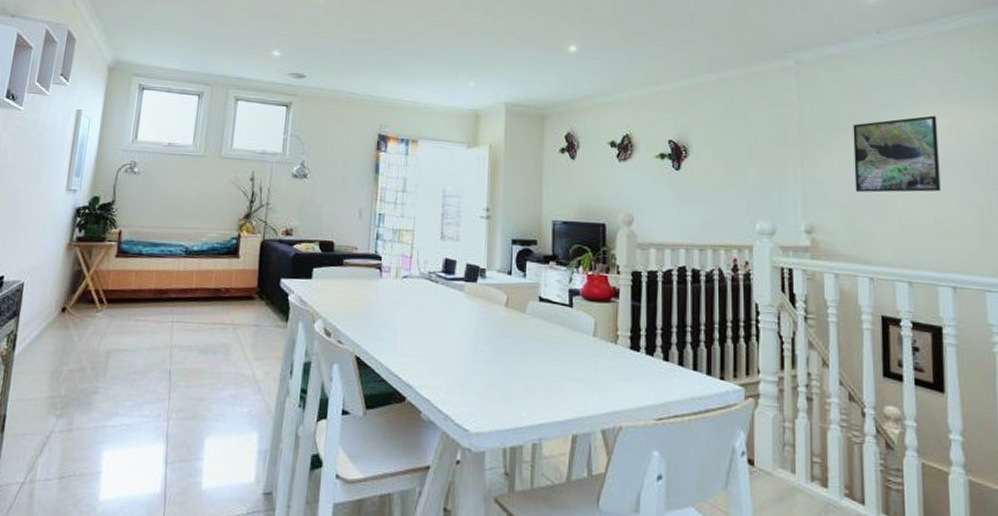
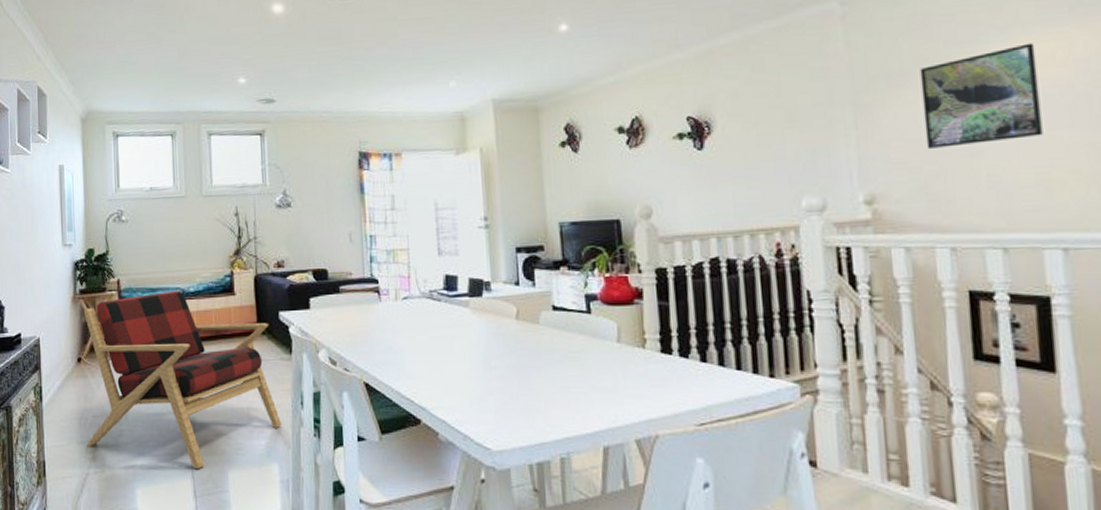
armchair: none [56,247,269,434] -> present [84,290,283,470]

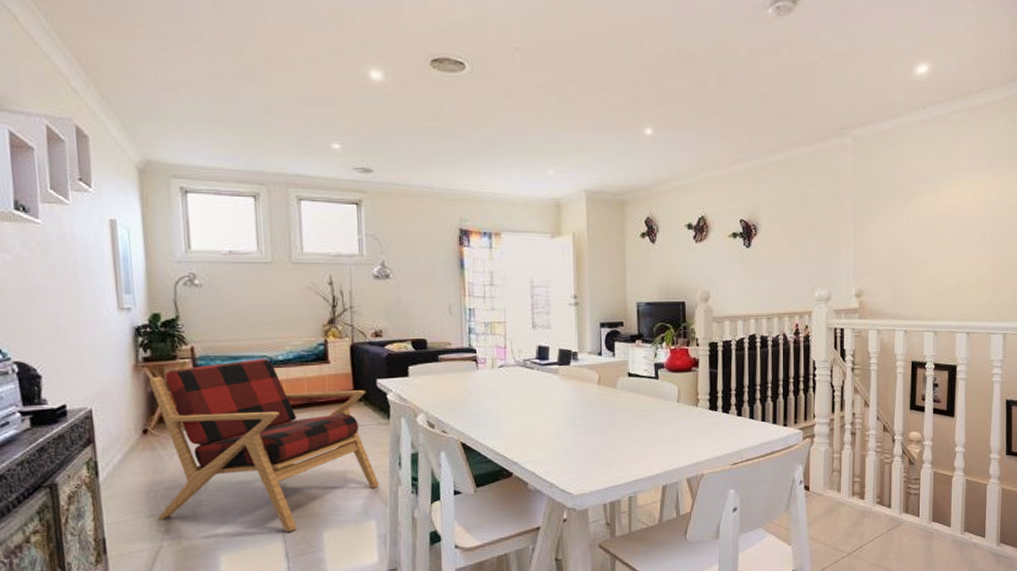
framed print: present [920,43,1043,149] -> none [897,185,966,257]

